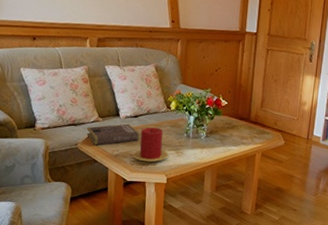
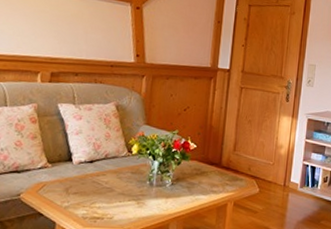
book: present [87,124,140,146] -> none [32,170,96,196]
candle: present [133,127,169,162] -> none [86,174,128,215]

